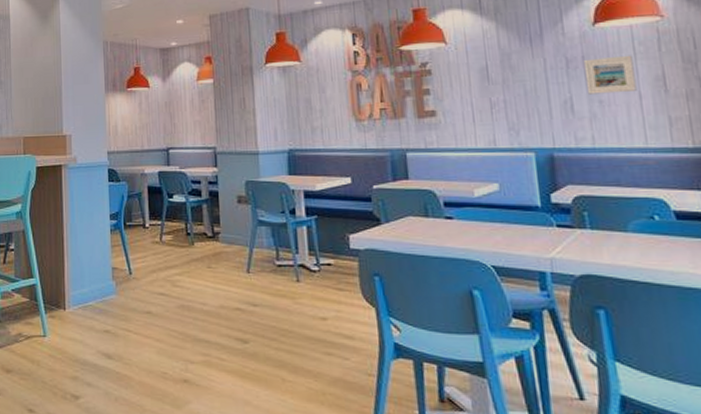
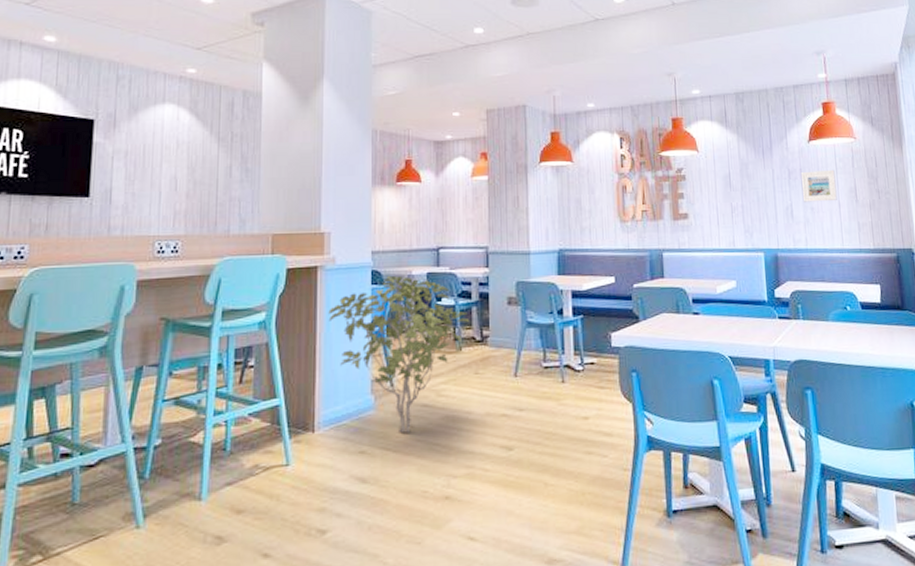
shrub: none [72,173,201,318] -> present [328,275,470,433]

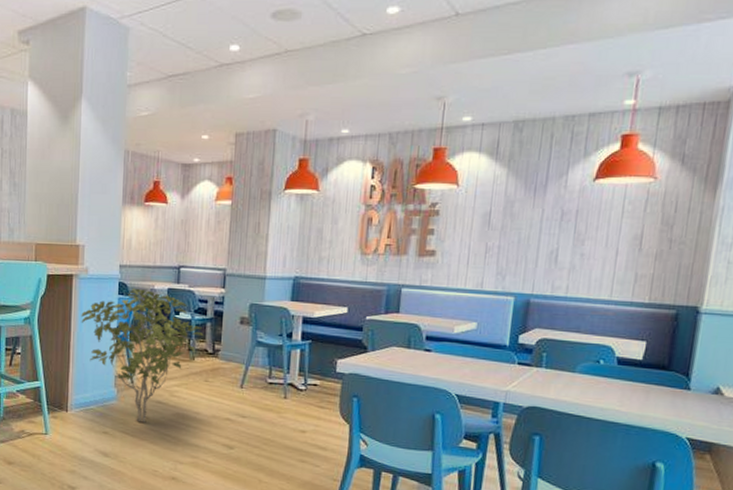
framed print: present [800,169,837,202] -> none [572,212,620,248]

